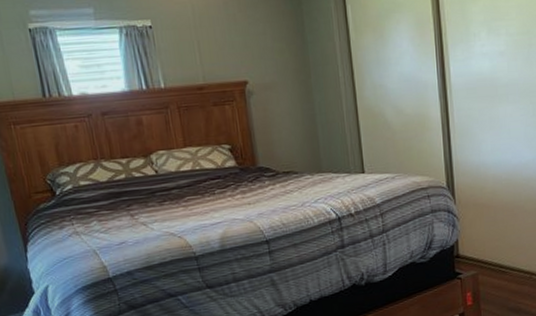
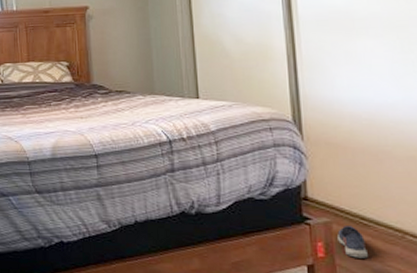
shoe: none [482,274,505,301] -> present [337,226,368,259]

